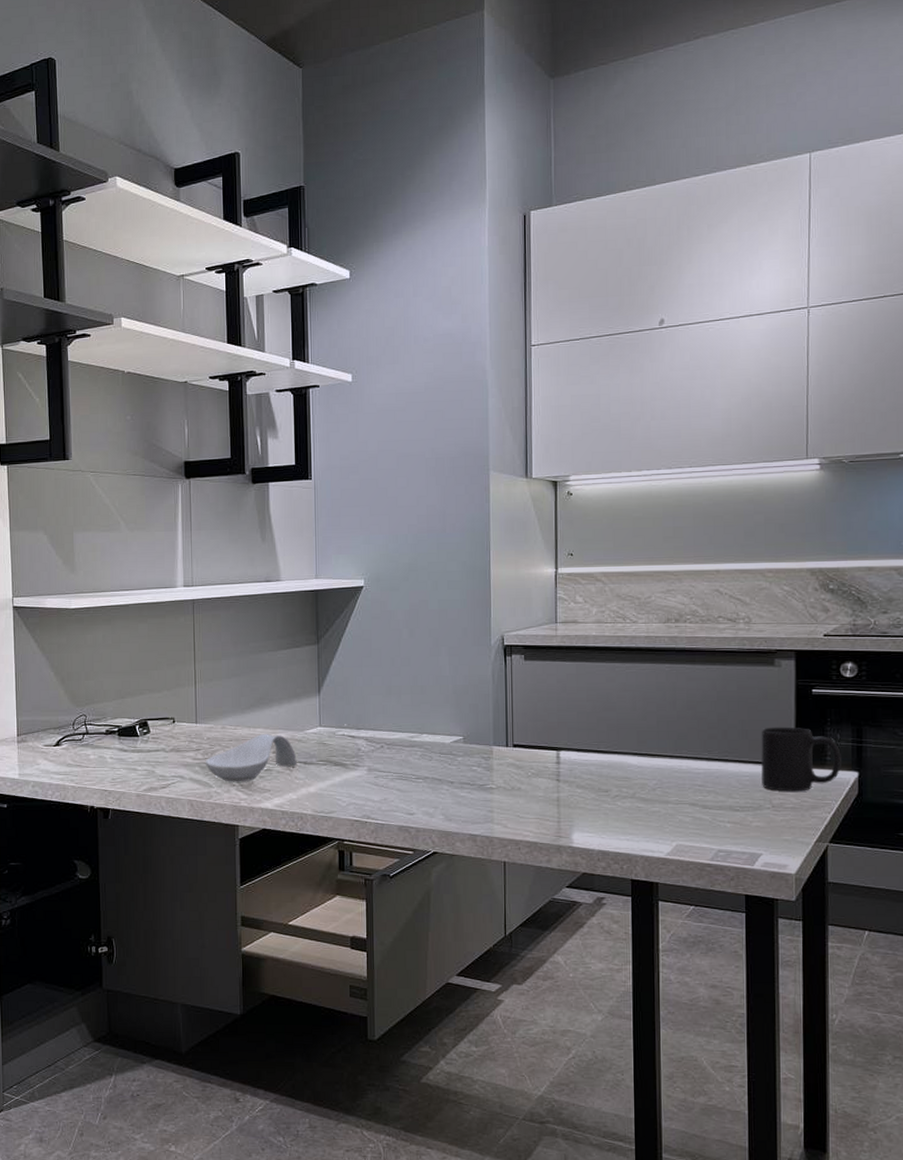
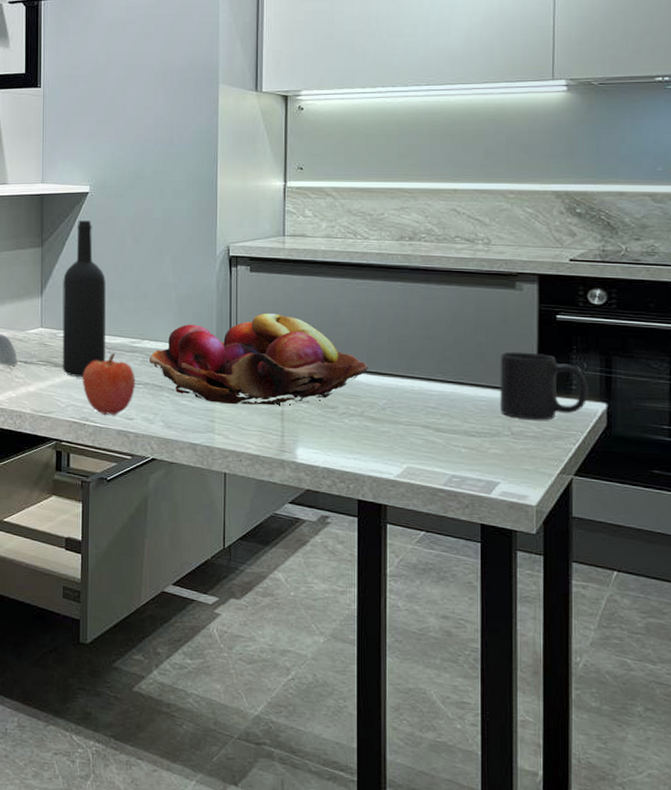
wine bottle: none [340,615,386,775] -> present [62,220,106,377]
apple: none [362,748,415,812] -> present [82,353,135,416]
fruit basket: none [427,700,640,794] -> present [149,312,369,406]

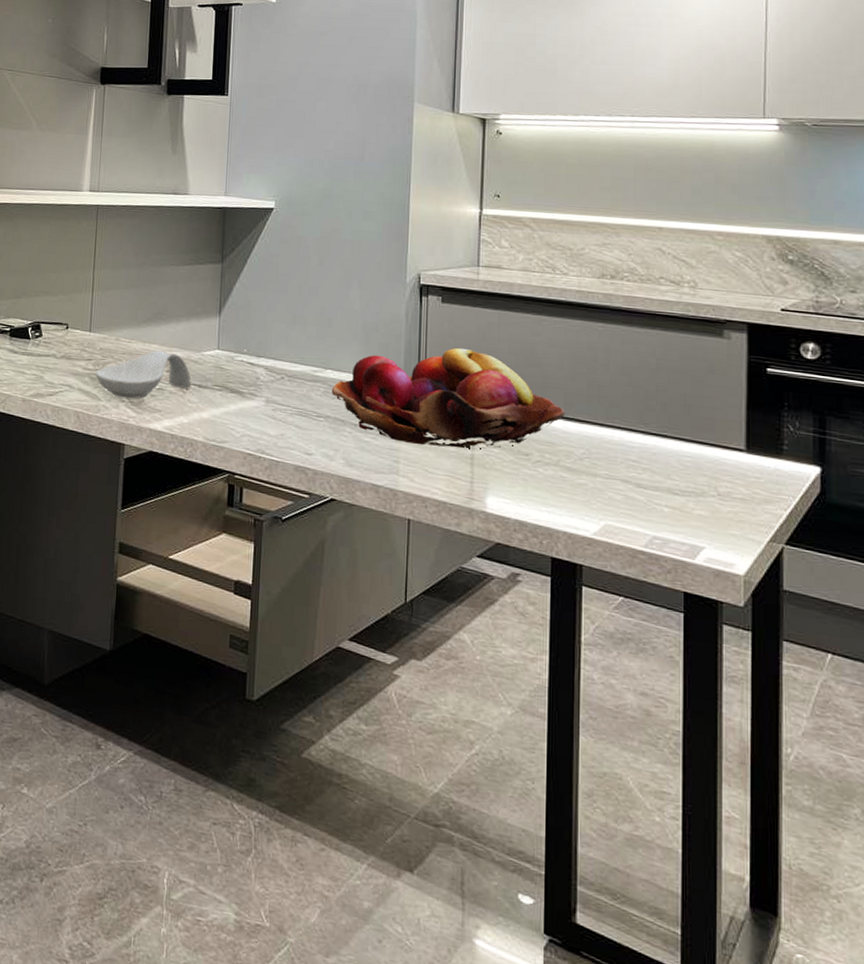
wine bottle: present [62,220,106,377] -> none [238,237,288,405]
apple: present [82,353,135,416] -> none [259,381,316,449]
mug: present [500,351,588,420] -> none [706,405,800,482]

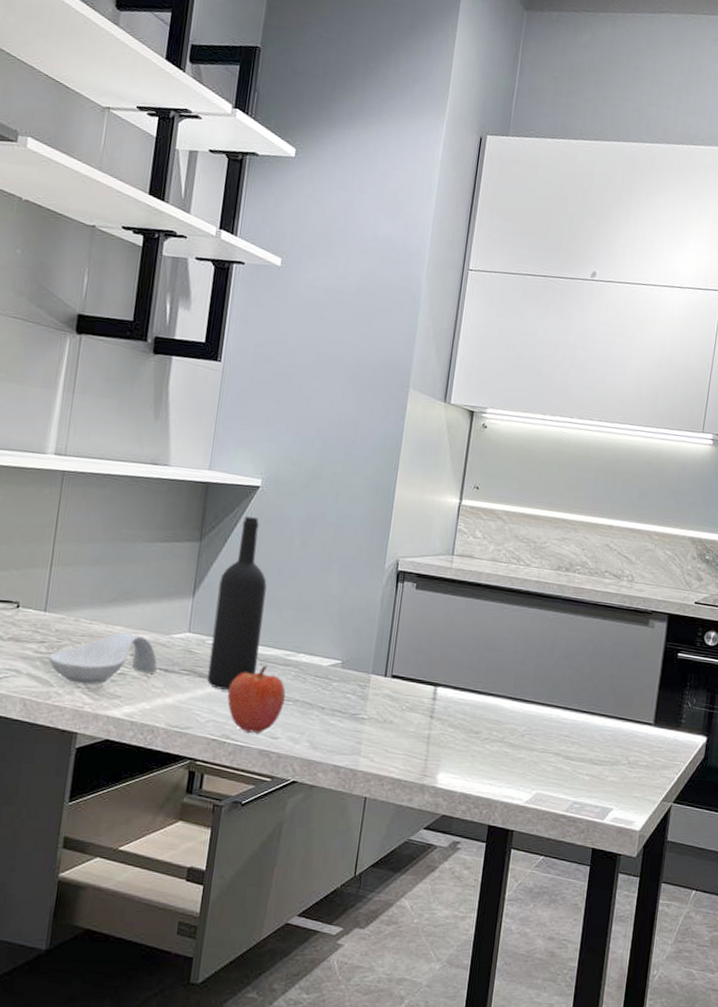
wine bottle: none [238,237,288,405] -> present [207,516,267,690]
apple: none [259,381,316,449] -> present [227,665,286,734]
fruit basket: present [331,347,566,449] -> none [302,632,515,729]

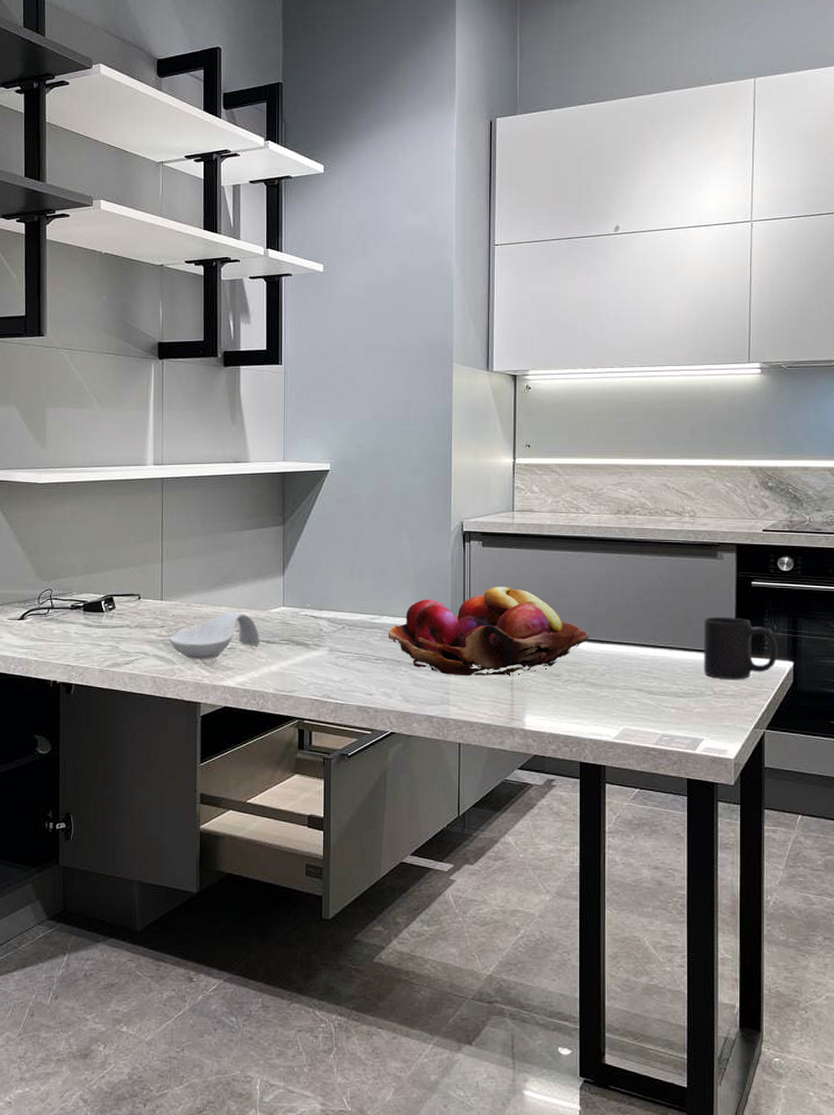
wine bottle: present [207,516,267,690] -> none [304,498,347,655]
apple: present [227,665,286,734] -> none [323,629,374,692]
fruit basket: none [302,632,515,729] -> present [387,586,590,677]
mug: none [622,685,695,751] -> present [704,616,778,679]

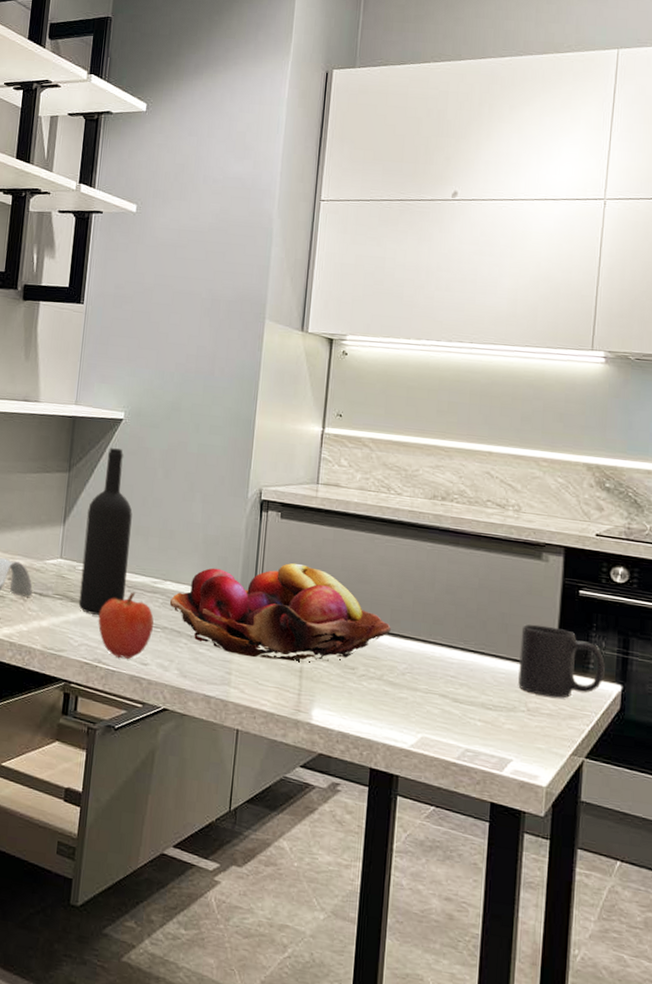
wine bottle: none [304,498,347,655] -> present [78,448,133,615]
apple: none [323,629,374,692] -> present [98,591,154,659]

